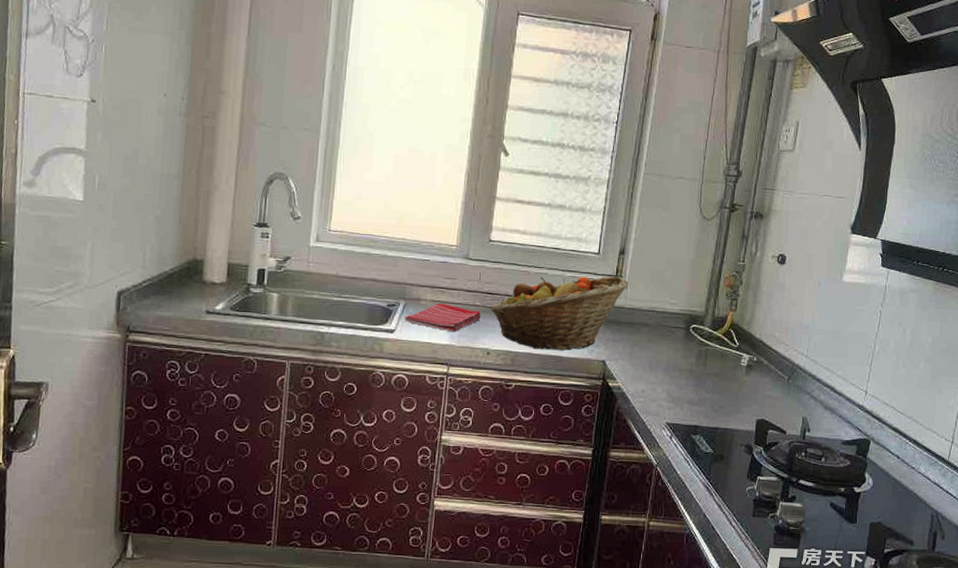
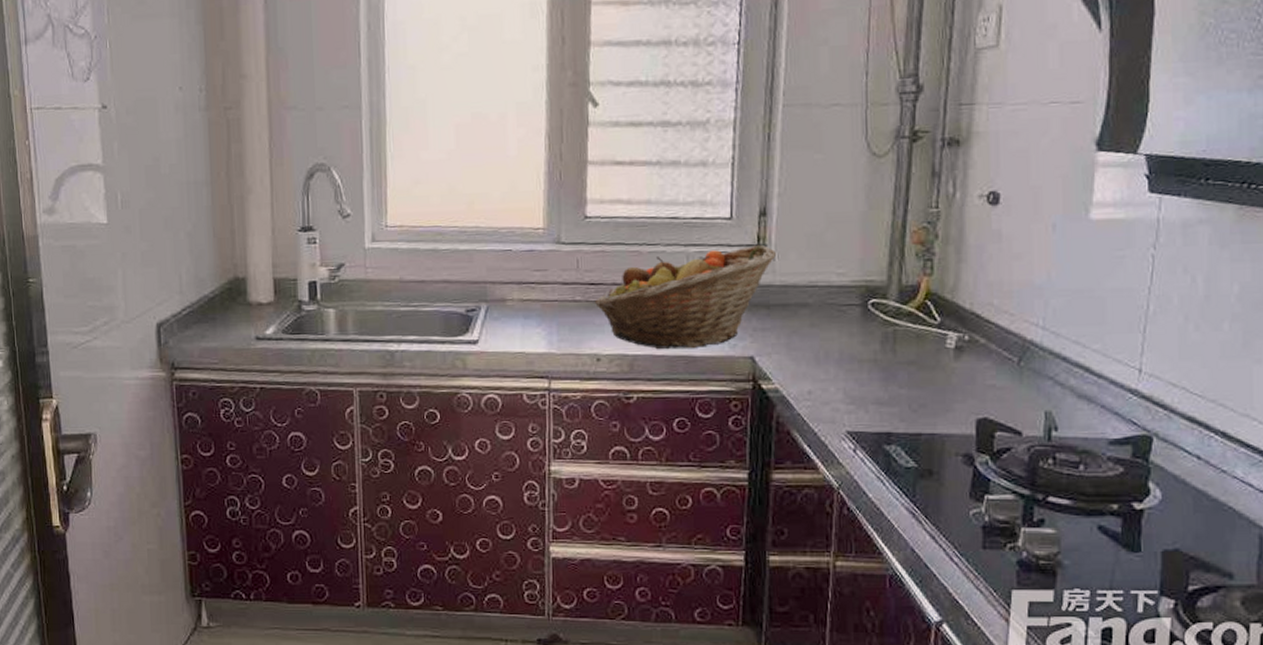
dish towel: present [404,303,481,332] -> none [488,302,584,337]

